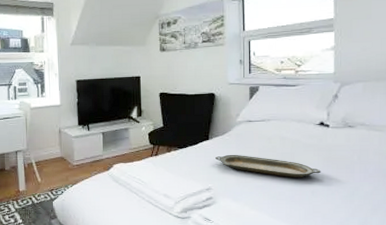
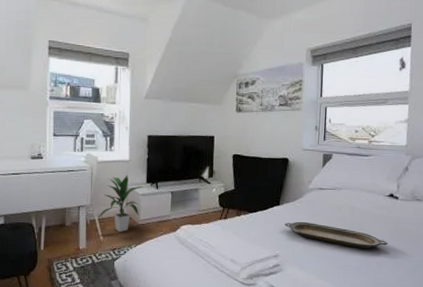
indoor plant: none [34,119,77,173] -> present [98,175,145,232]

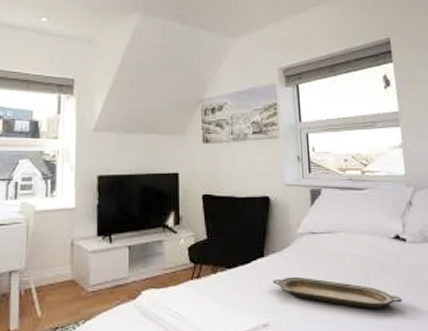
indoor plant: present [98,175,145,232] -> none [34,227,96,304]

